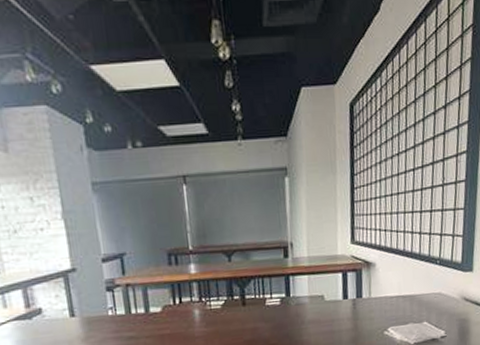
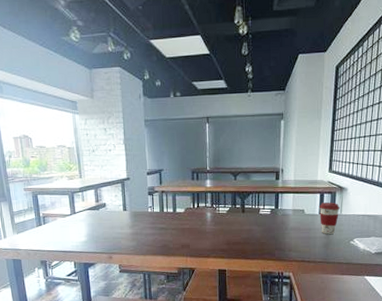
coffee cup: none [342,282,368,326] -> present [319,202,340,234]

